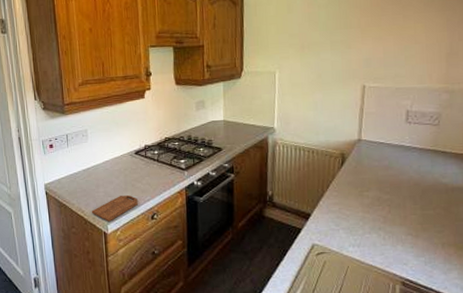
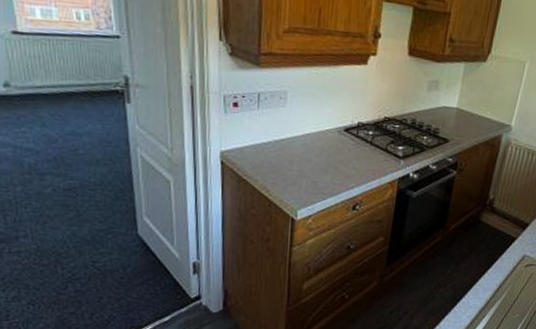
cutting board: present [91,195,138,222] -> none [278,178,339,207]

